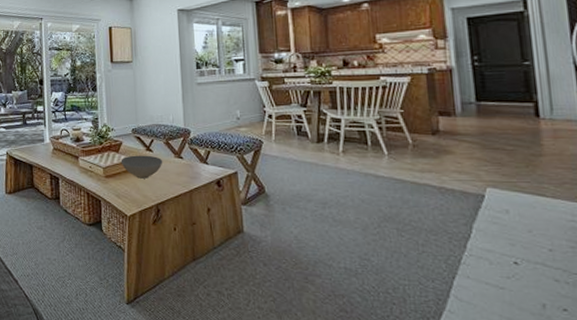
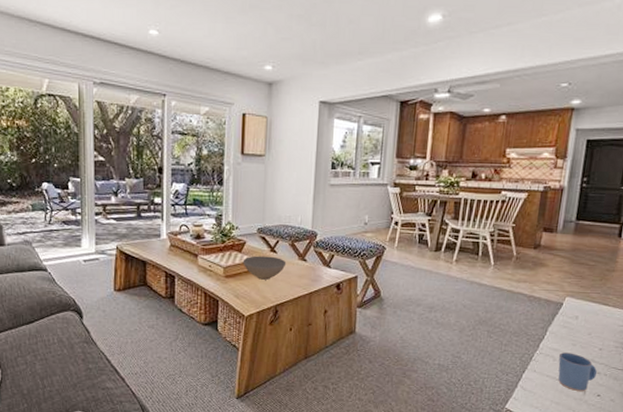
mug: none [496,254,555,304] -> present [558,352,598,391]

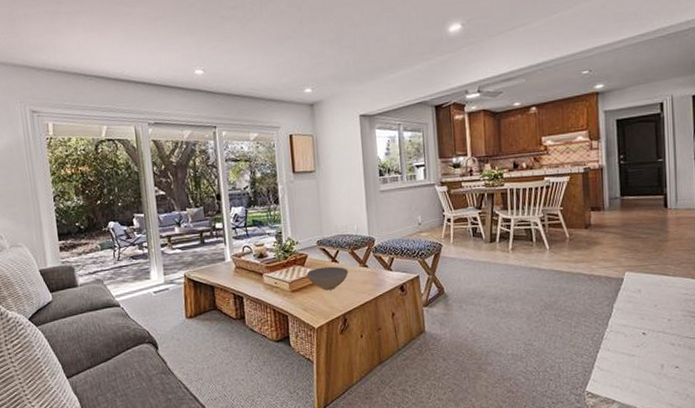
mug: present [558,352,598,391] -> none [630,327,671,365]

